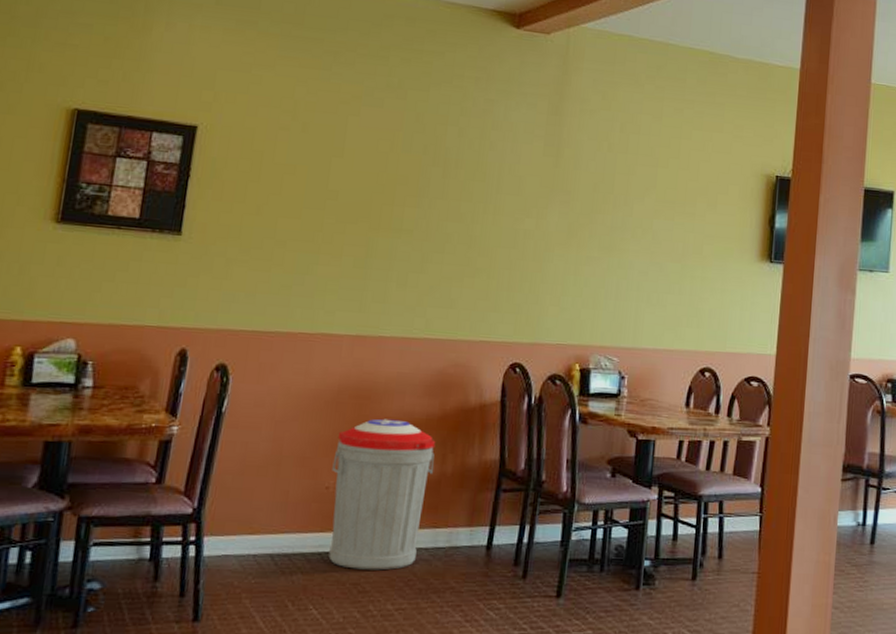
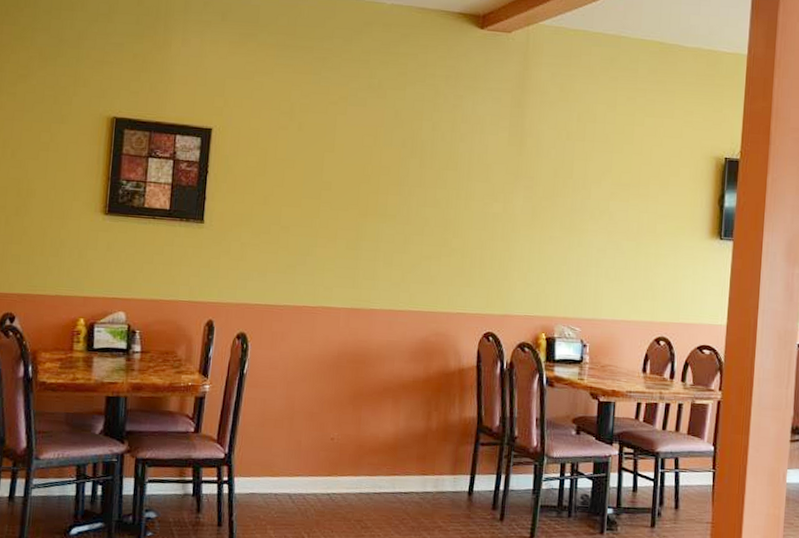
trash can: present [328,418,436,570] -> none [335,380,422,510]

